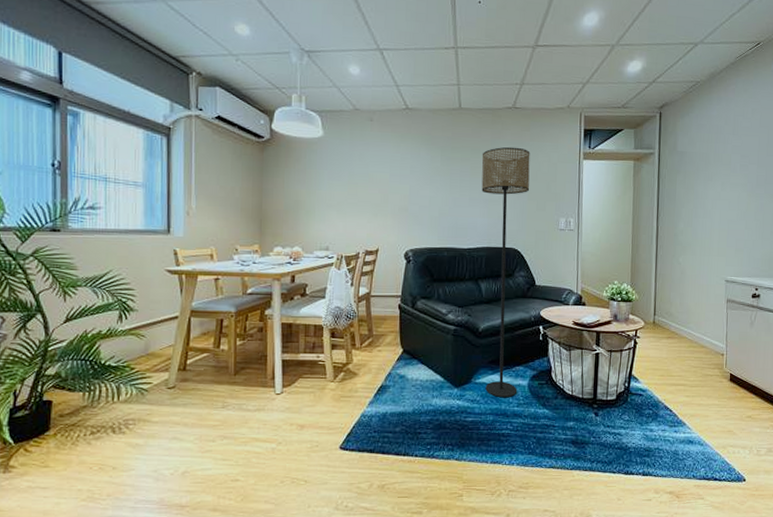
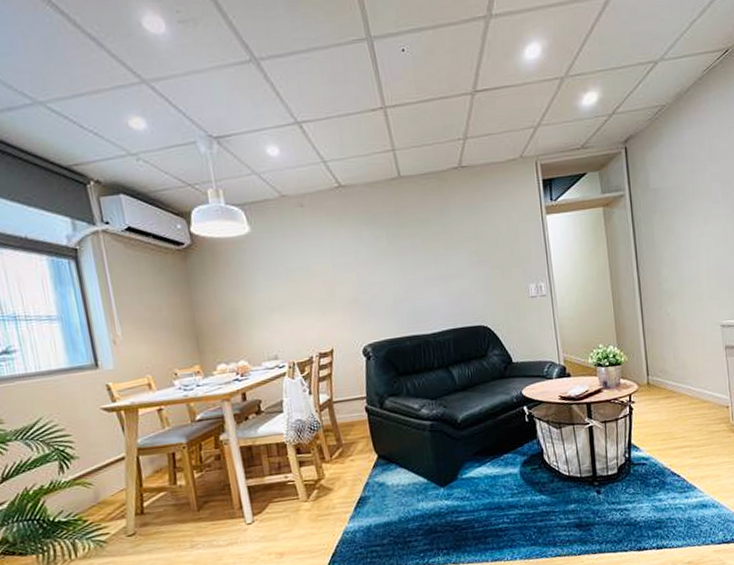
floor lamp: present [481,146,530,398] -> none [431,211,509,491]

